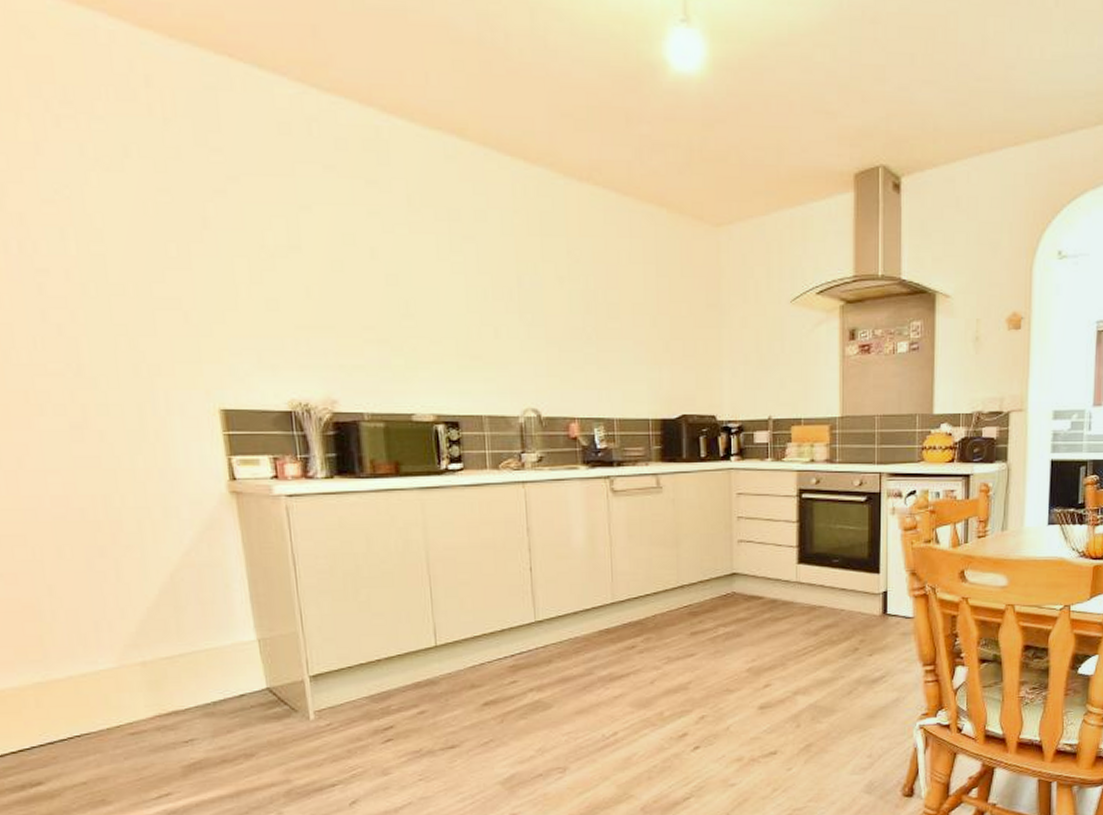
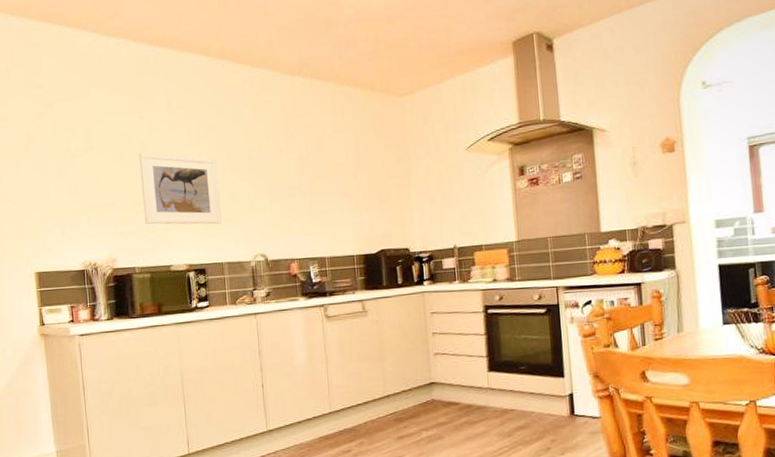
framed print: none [367,261,481,366] -> present [139,153,222,225]

